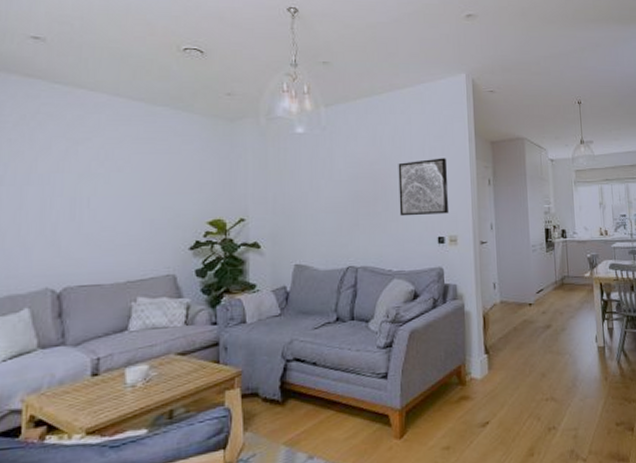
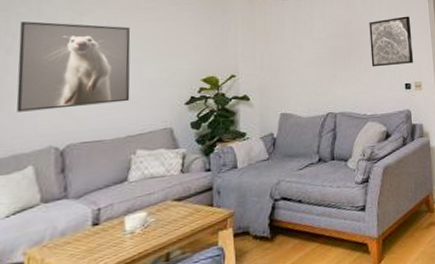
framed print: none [10,150,130,250] -> present [16,21,131,112]

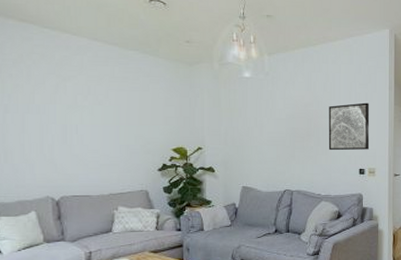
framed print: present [16,21,131,112] -> none [14,84,111,165]

